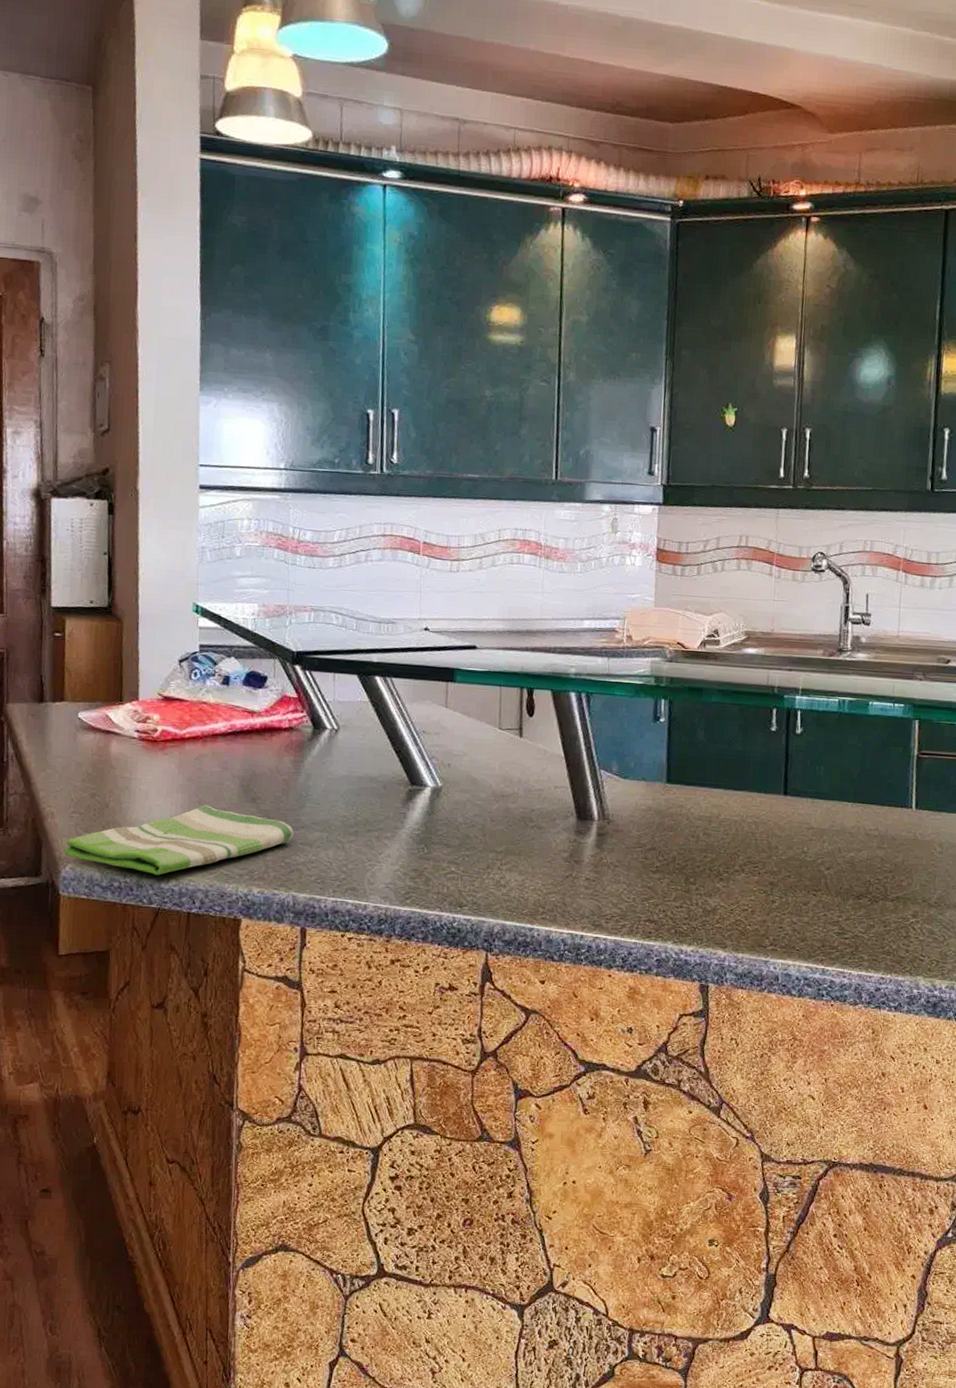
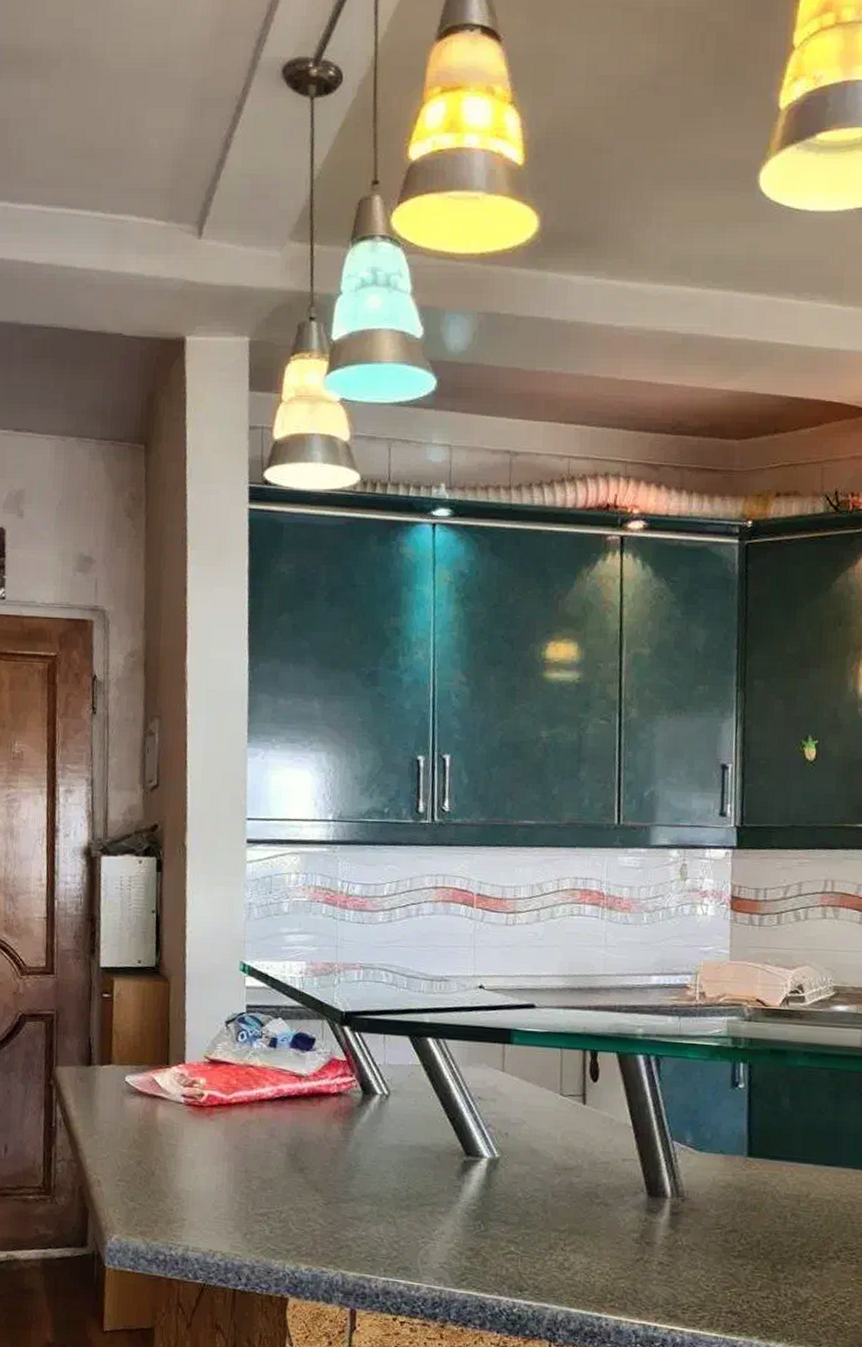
dish towel: present [64,805,294,875] -> none [110,1174,343,1249]

